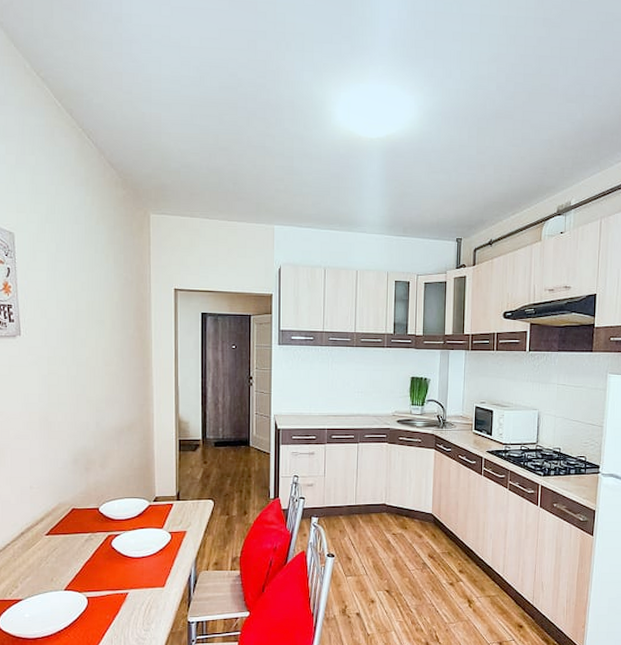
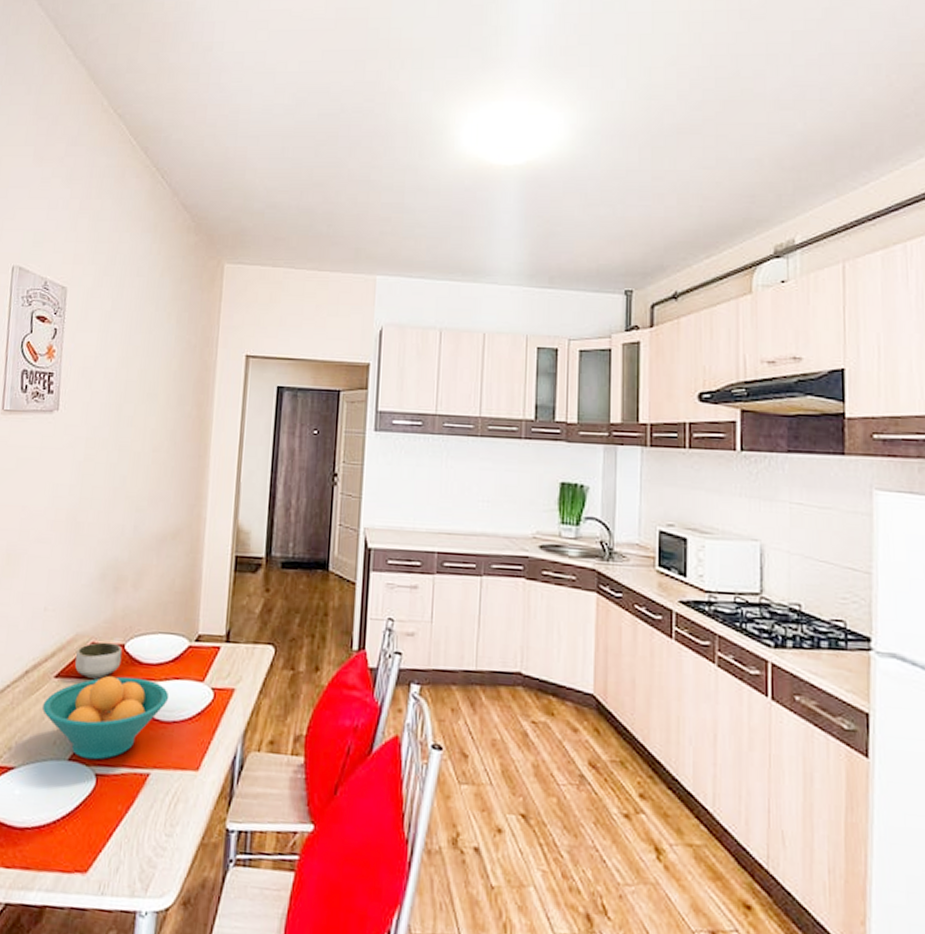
fruit bowl: none [39,530,138,588] -> present [42,676,169,760]
bowl: none [60,507,98,533] -> present [74,641,123,679]

